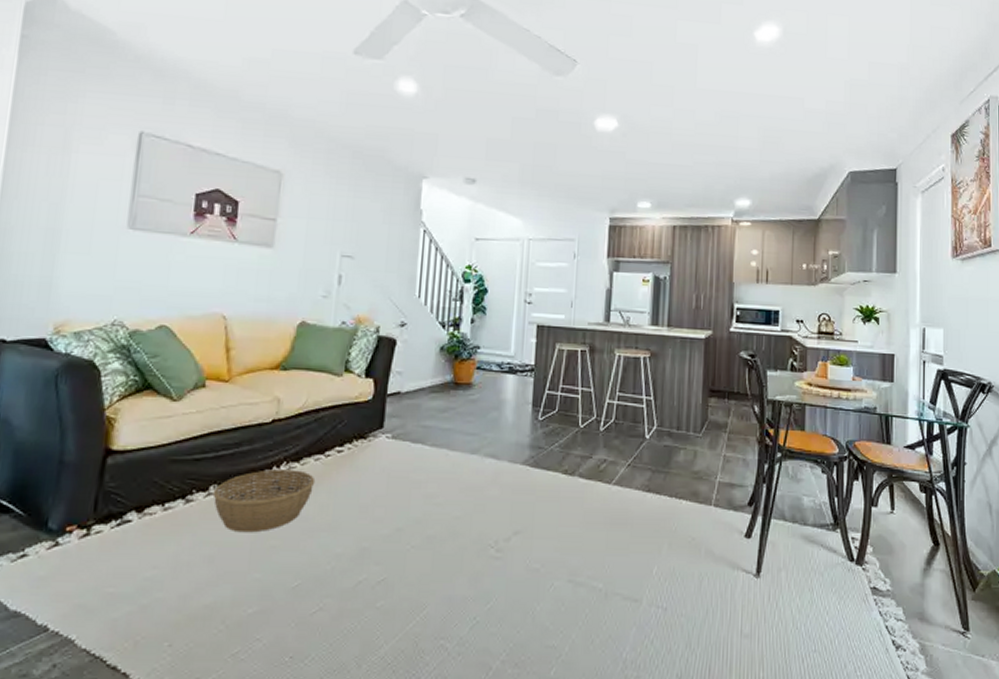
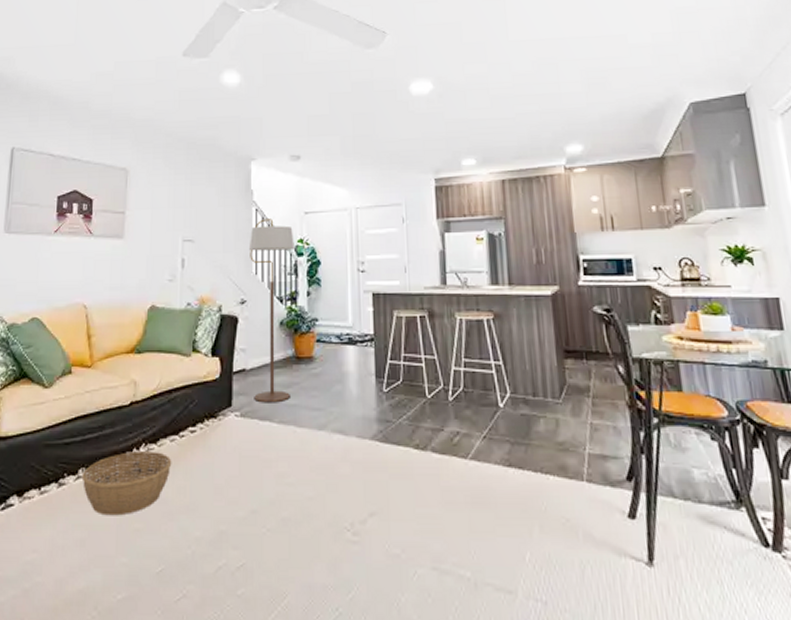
floor lamp: none [407,241,463,427] -> present [248,219,295,403]

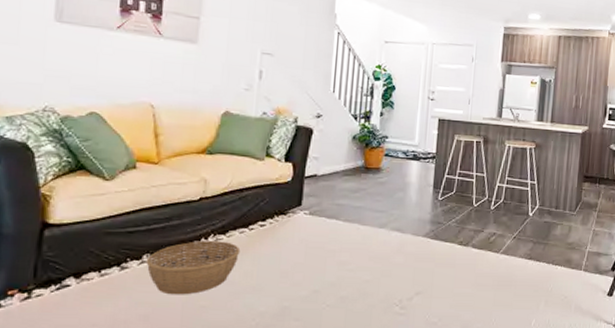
floor lamp: present [248,219,295,403] -> none [323,42,373,205]

